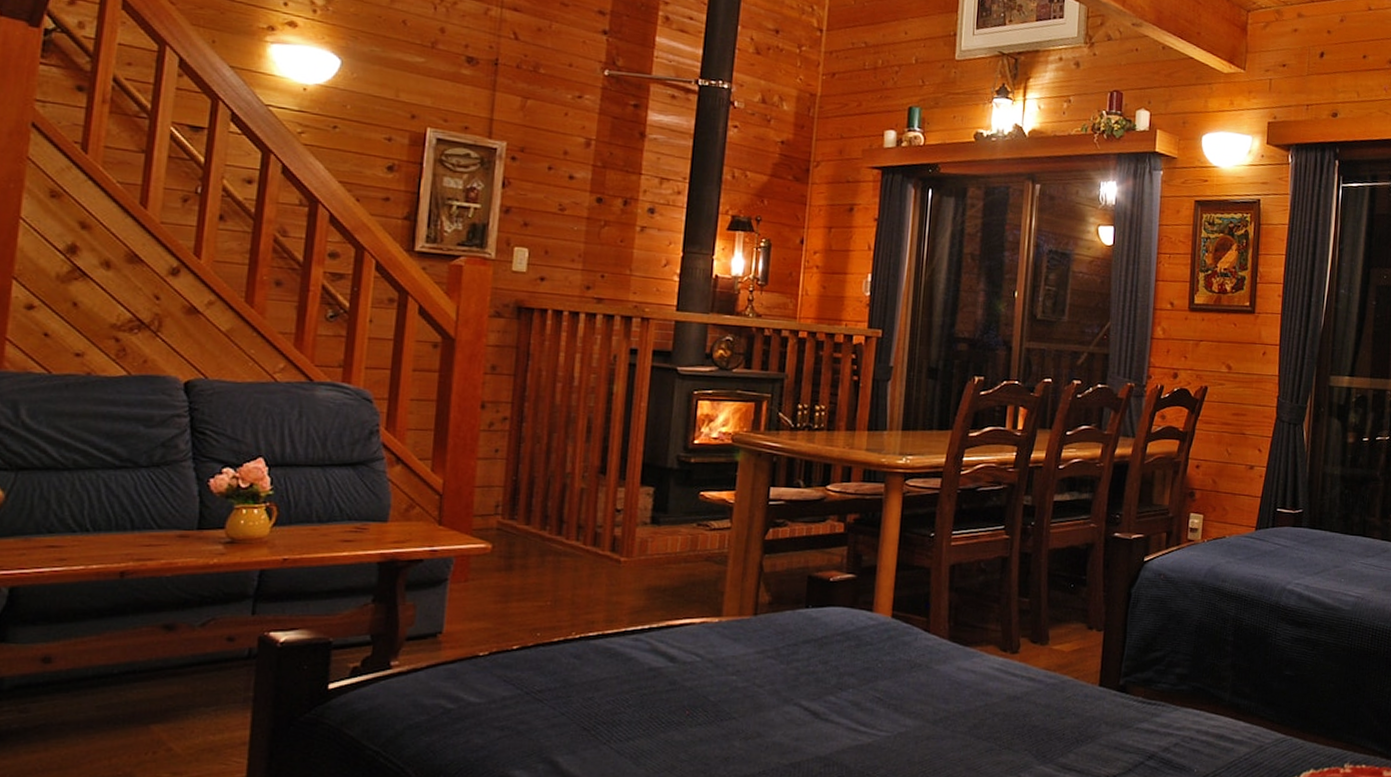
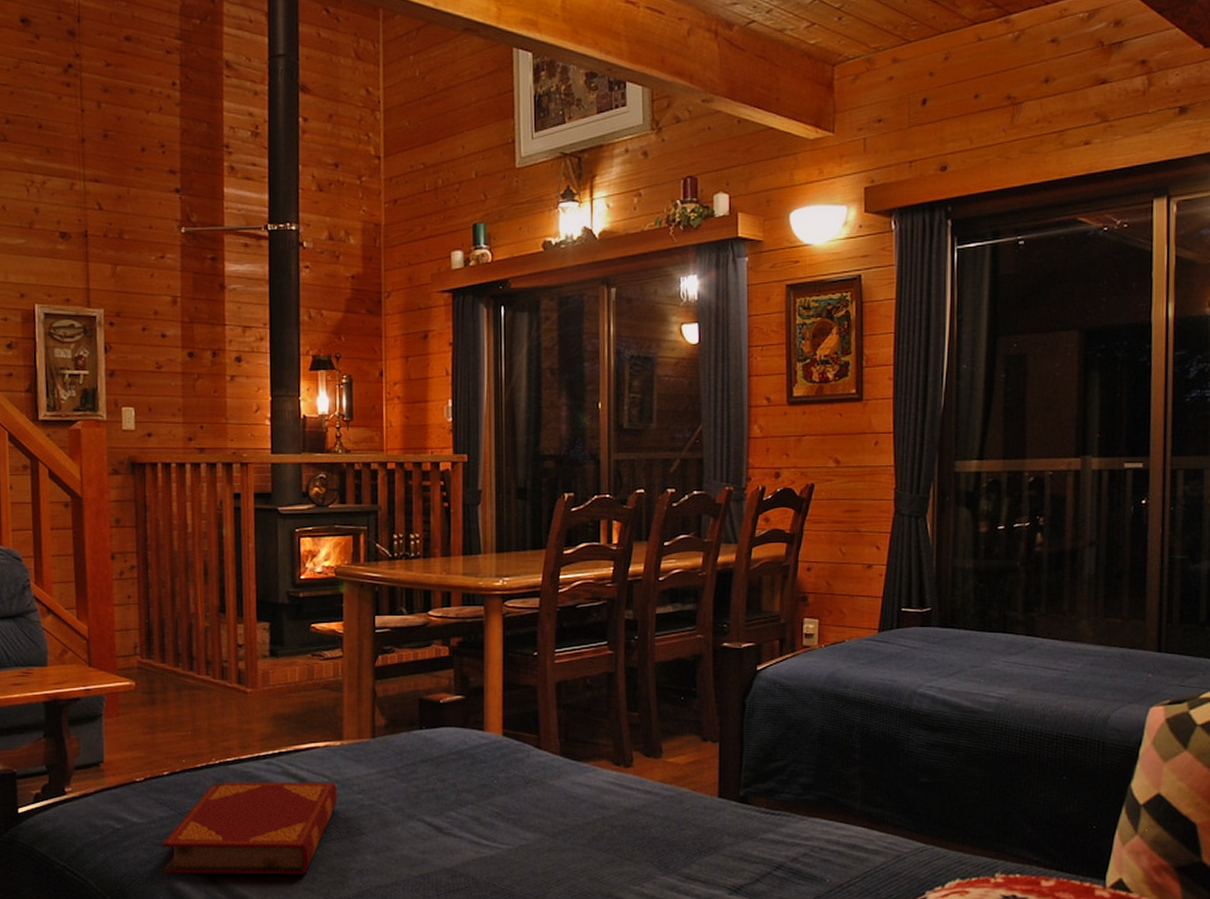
hardback book: none [497,658,711,763] -> present [161,781,338,875]

